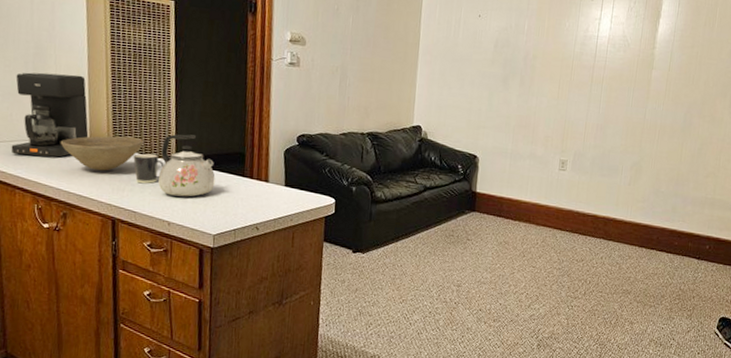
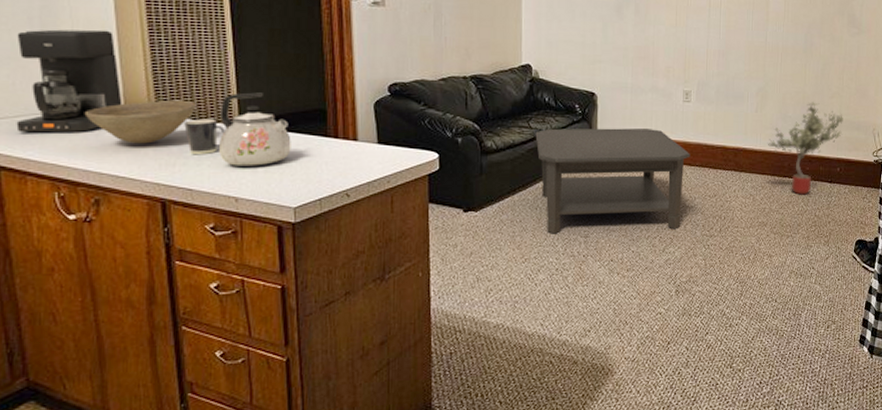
coffee table: none [420,185,562,288] -> present [535,128,690,234]
potted tree: none [637,179,717,269] -> present [767,102,843,195]

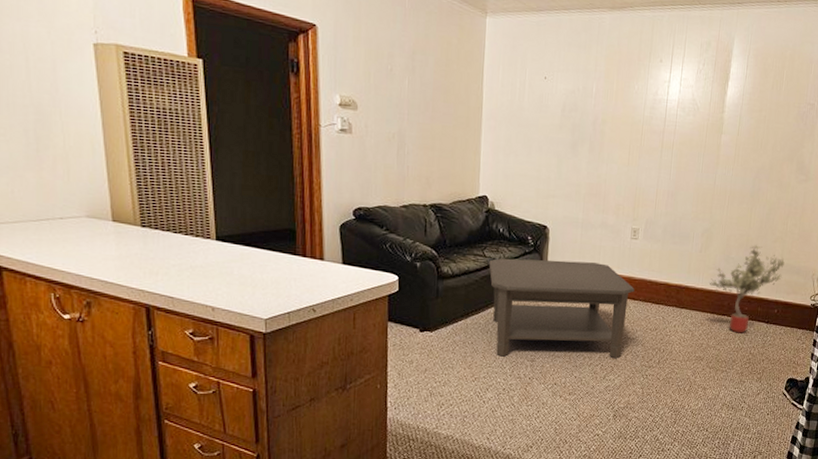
coffee maker: present [16,29,123,133] -> none [14,142,110,239]
bowl: present [84,100,197,144] -> none [76,213,177,253]
mug: present [184,118,225,155] -> none [166,232,203,266]
kettle: present [219,92,291,166] -> none [198,210,263,279]

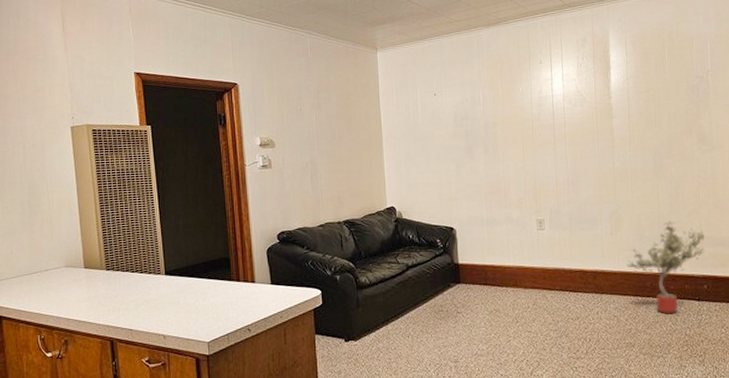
coffee table: present [489,258,635,359] -> none [403,257,549,360]

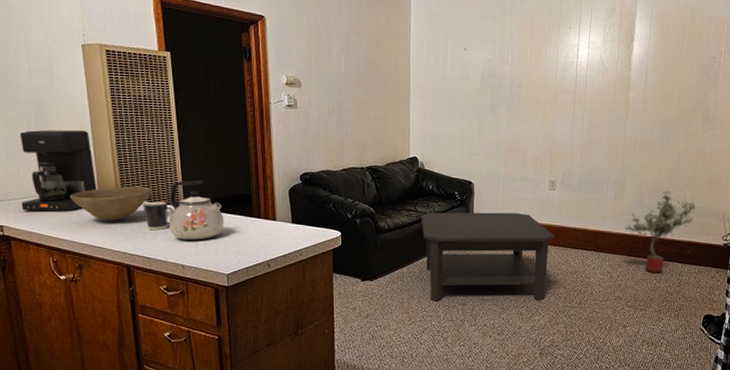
coffee maker: none [13,206,83,290] -> present [19,129,97,211]
bowl: none [57,257,134,294] -> present [69,186,152,221]
mug: none [125,271,155,301] -> present [143,201,174,231]
kettle: none [151,247,204,309] -> present [170,180,224,240]
coffee table: none [403,257,549,360] -> present [421,212,555,302]

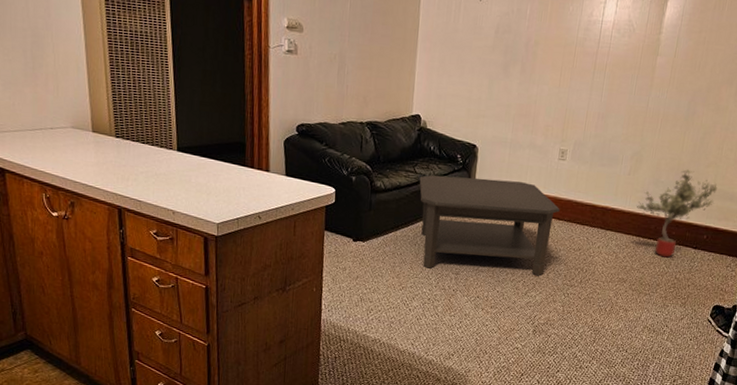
coffee maker: present [19,129,97,211] -> none [15,61,91,147]
bowl: present [69,186,152,221] -> none [63,125,145,161]
mug: present [143,201,174,231] -> none [135,143,166,173]
kettle: present [170,180,224,240] -> none [161,123,217,187]

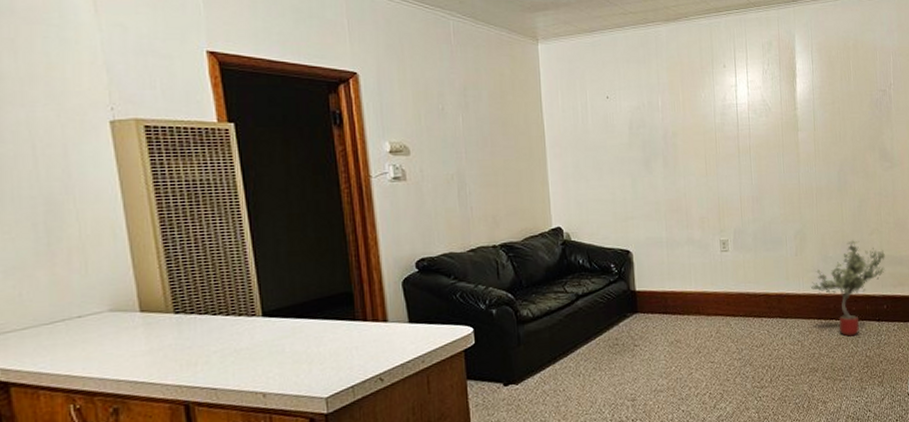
coffee table: present [419,174,560,276] -> none [572,282,733,401]

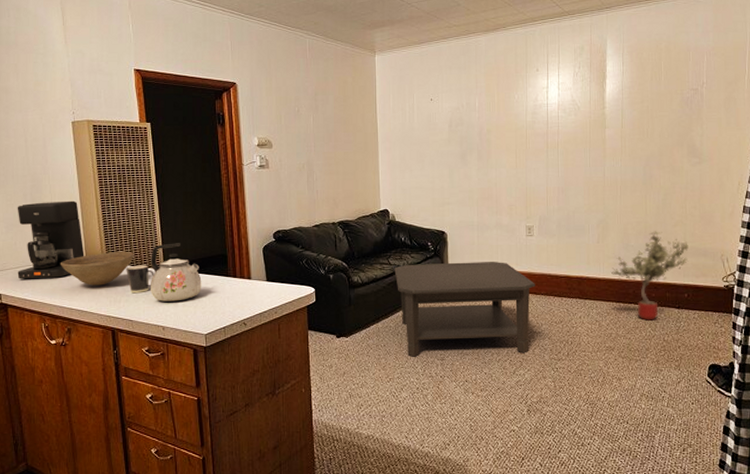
coffee maker: none [21,230,137,345] -> present [17,200,85,279]
bowl: none [97,295,216,346] -> present [60,251,134,286]
mug: none [204,312,248,352] -> present [126,265,154,294]
kettle: none [241,281,319,360] -> present [151,243,202,302]
coffee table: none [572,282,733,401] -> present [394,262,535,357]

